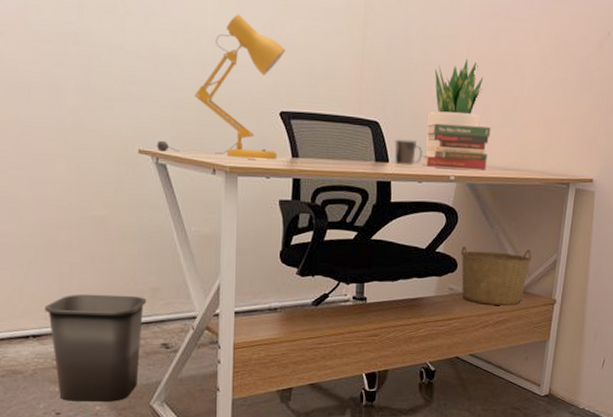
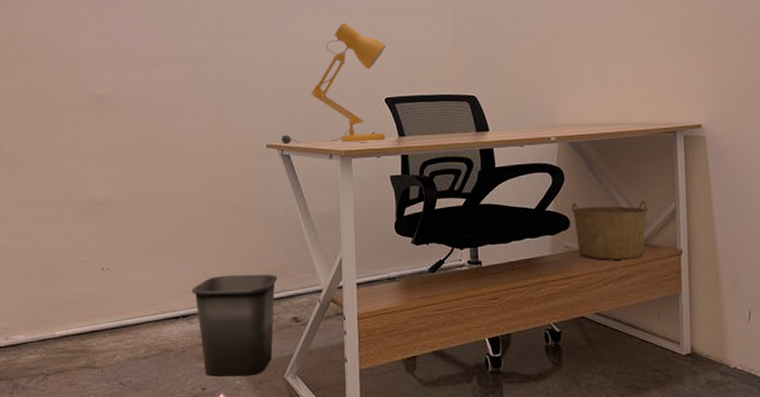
mug: present [394,139,423,167] -> none [493,108,521,134]
books: present [421,123,491,171] -> none [521,88,586,131]
planter: present [425,58,484,158] -> none [521,30,574,123]

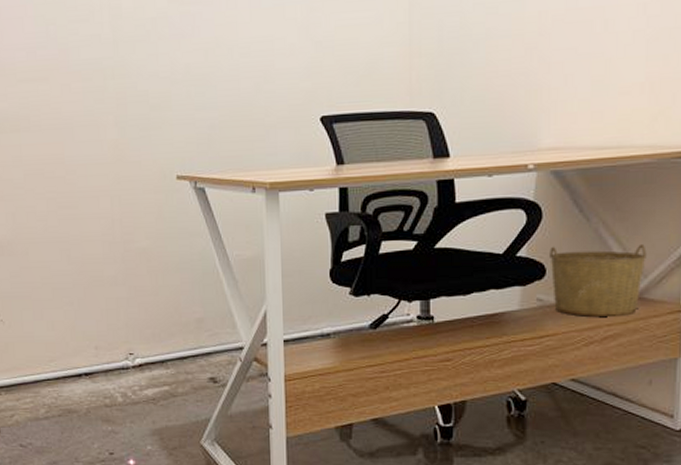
waste bin: present [192,274,278,376] -> none [94,328,192,441]
desk lamp: present [281,22,386,144] -> none [193,19,323,175]

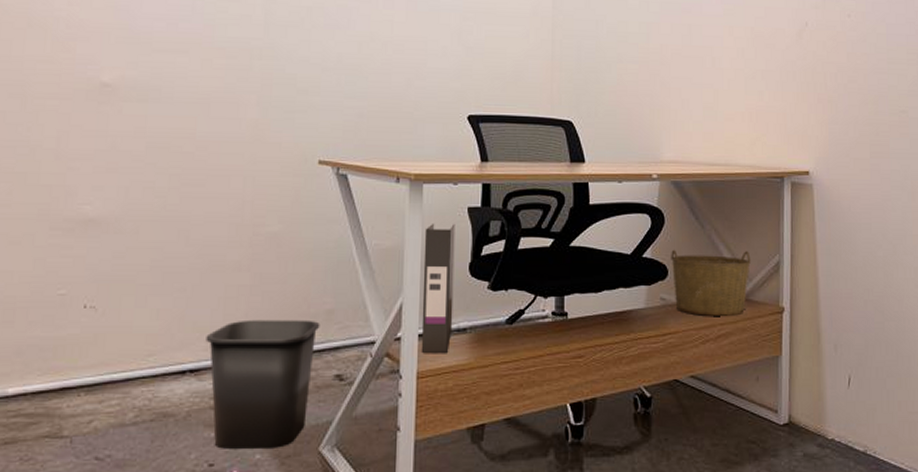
waste bin: none [94,328,192,441] -> present [206,319,320,449]
binder: none [283,231,316,357] -> present [421,223,455,353]

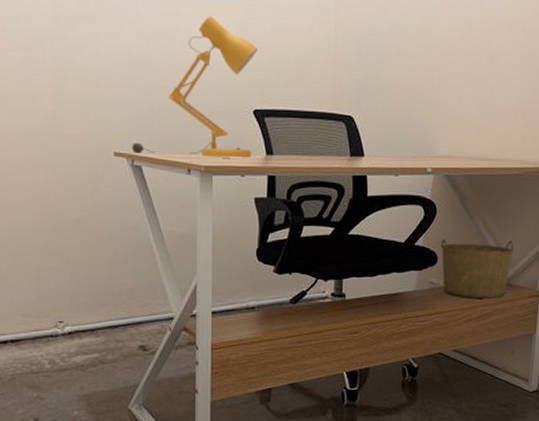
waste bin: present [206,319,320,449] -> none [22,297,124,406]
desk lamp: none [337,22,473,166] -> present [131,15,258,158]
binder: present [421,223,455,353] -> none [214,212,243,328]

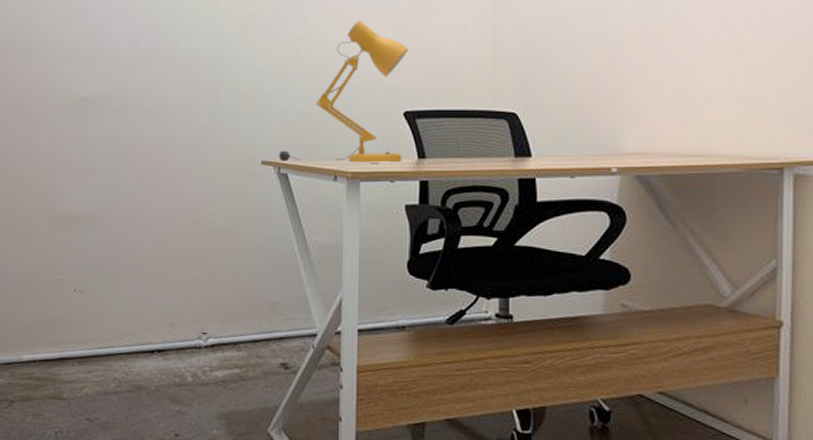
basket: present [441,238,514,300] -> none [634,251,737,330]

